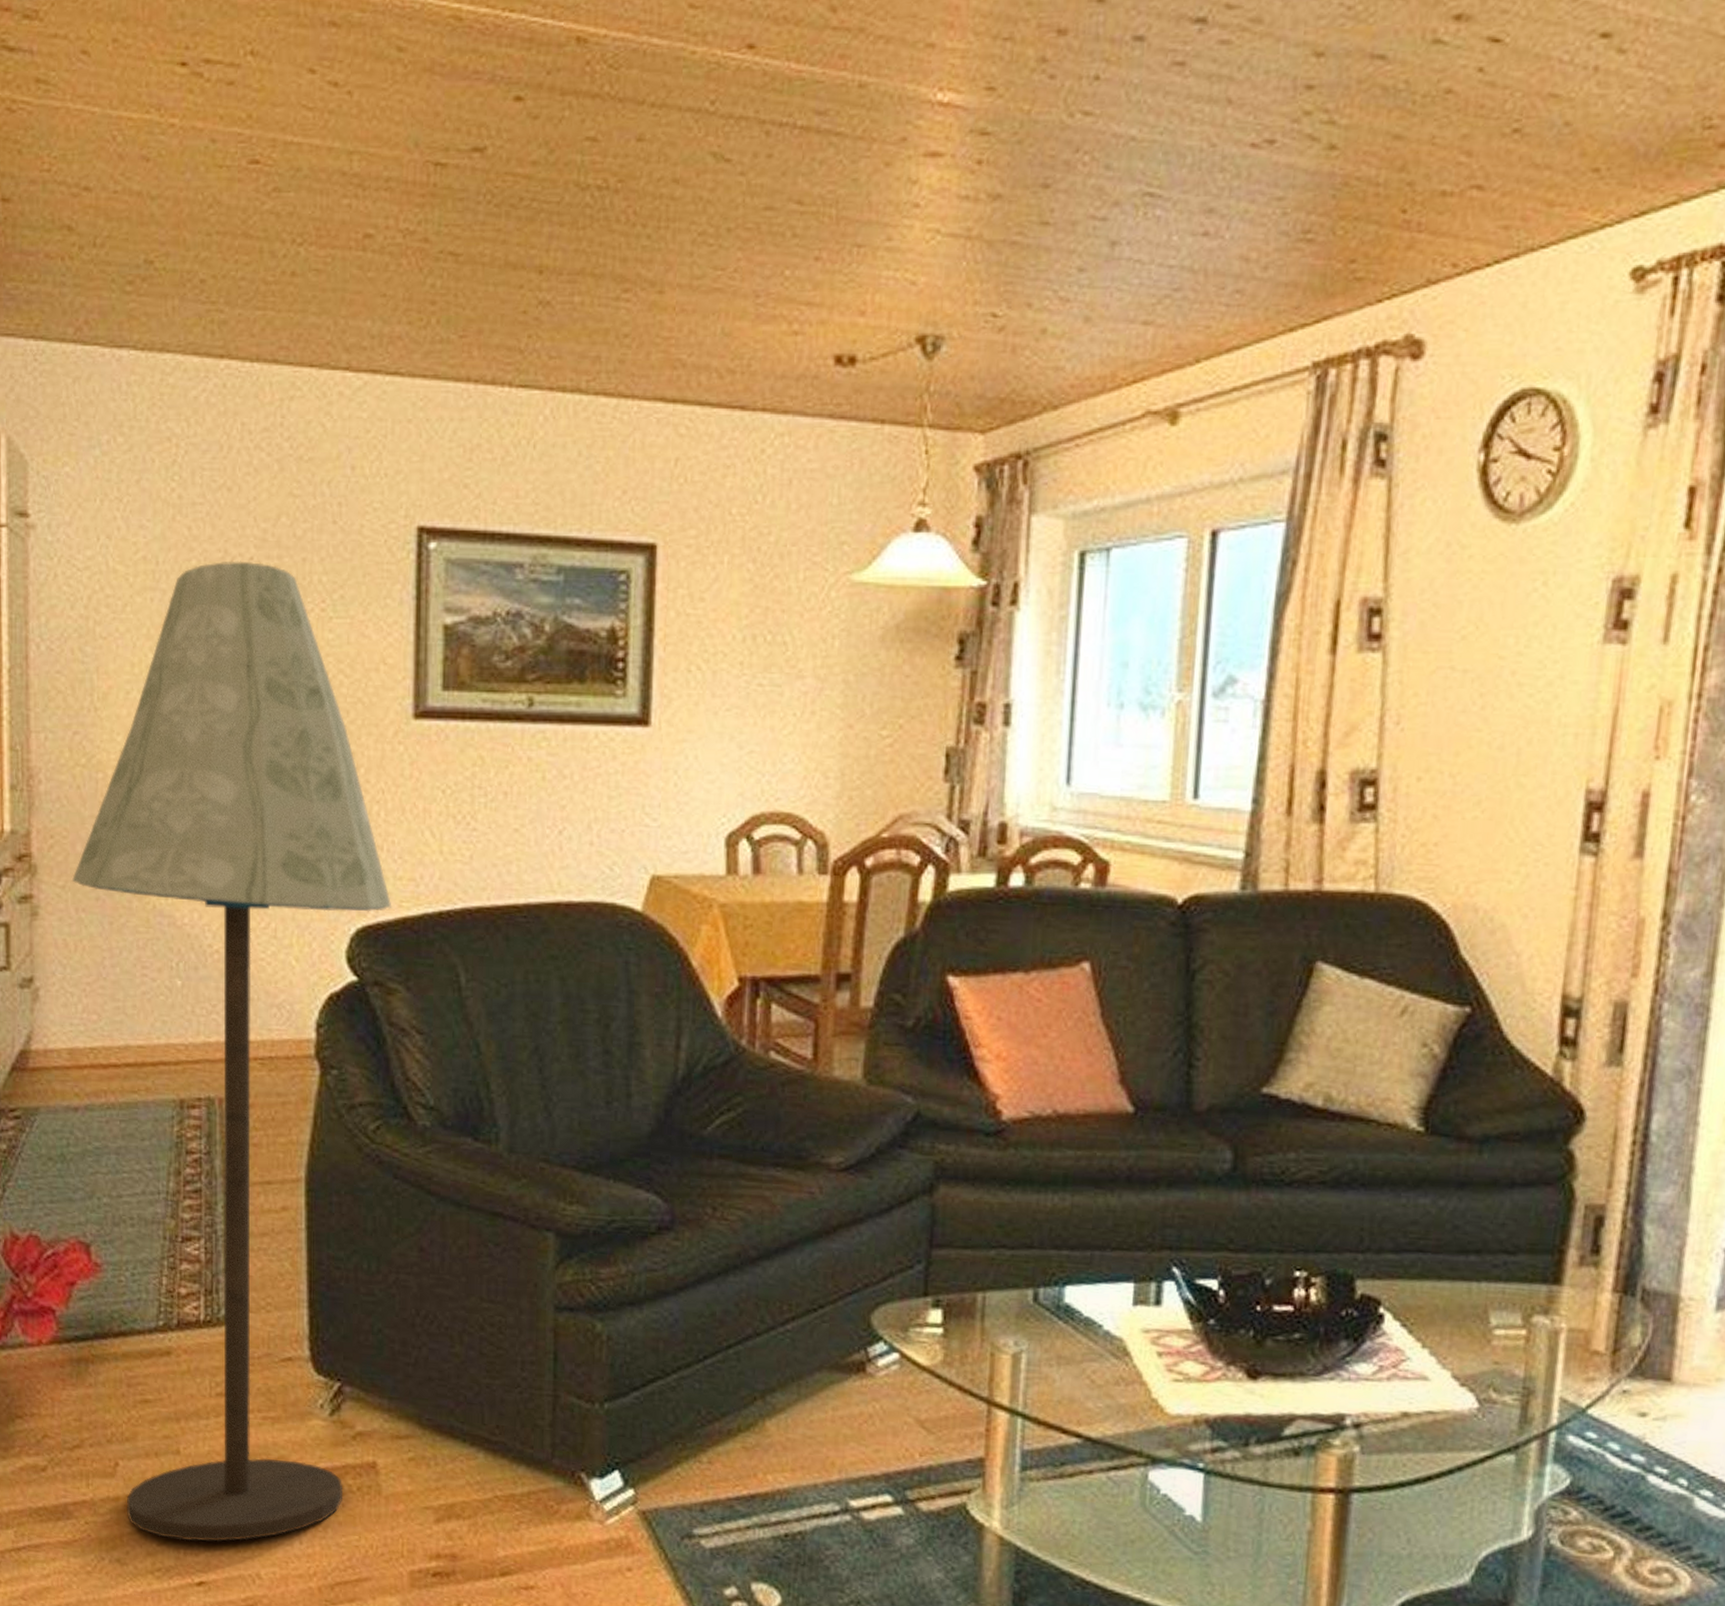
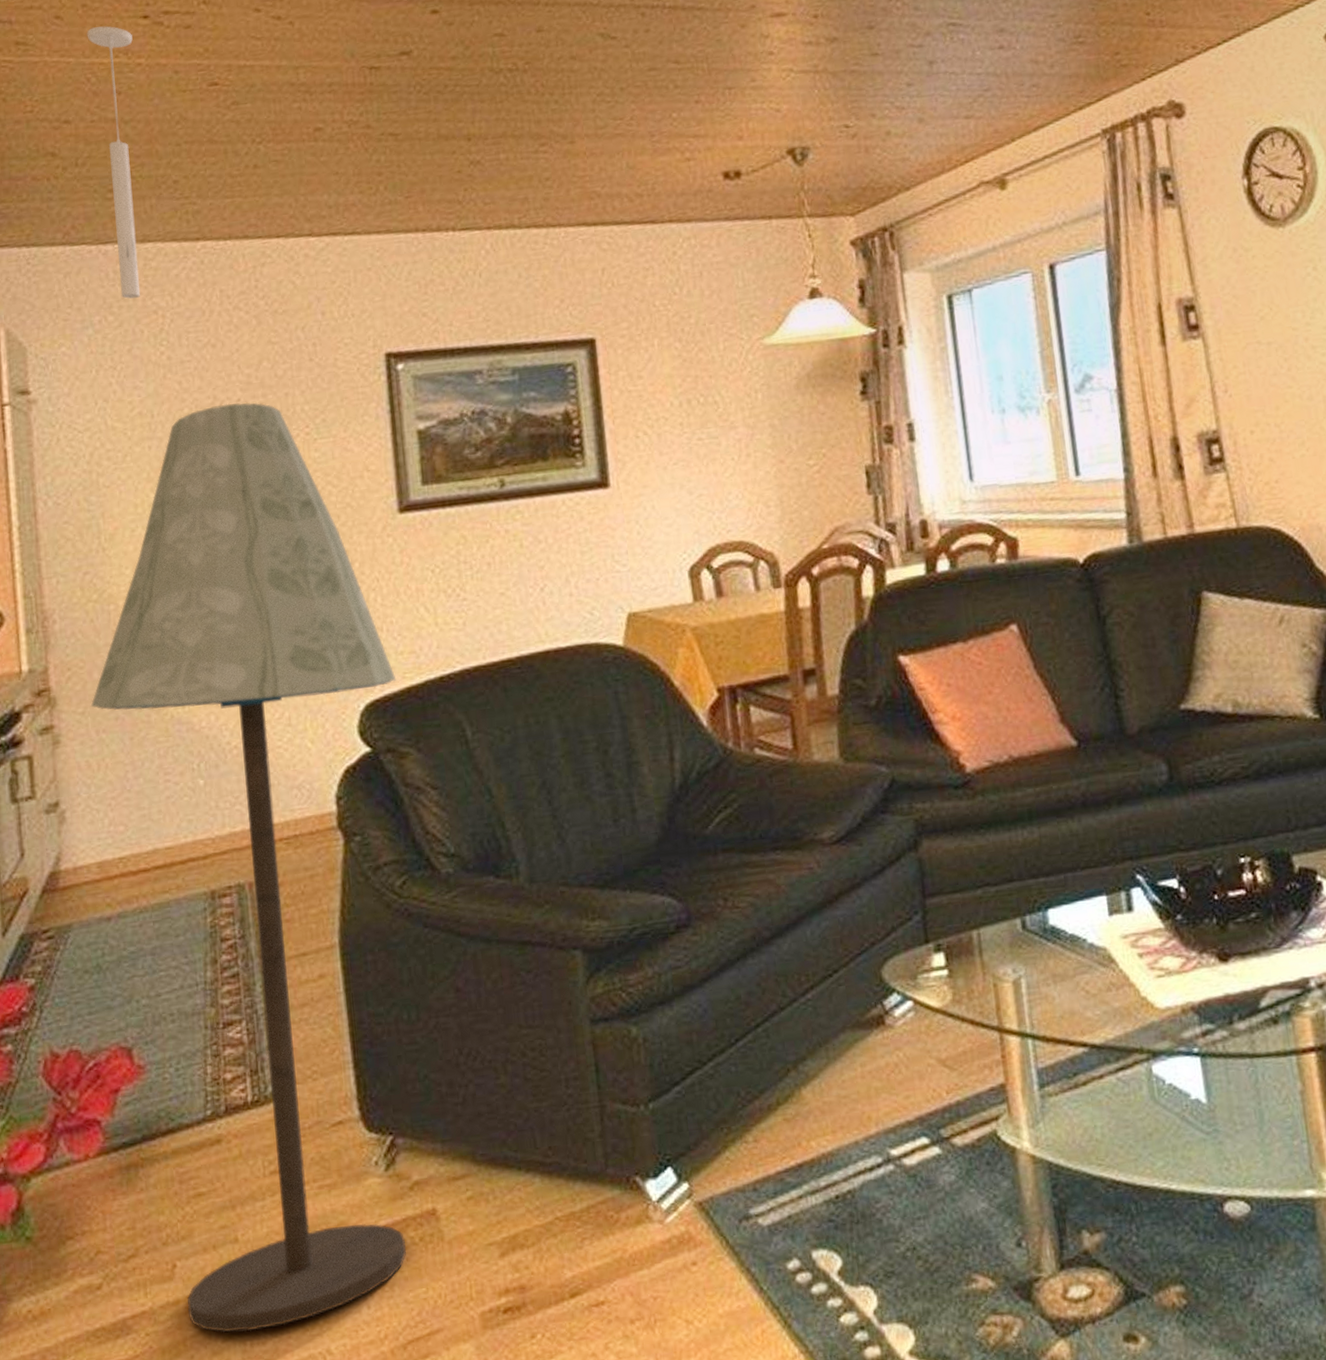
ceiling light: none [116,70,167,420] -> present [86,26,141,299]

